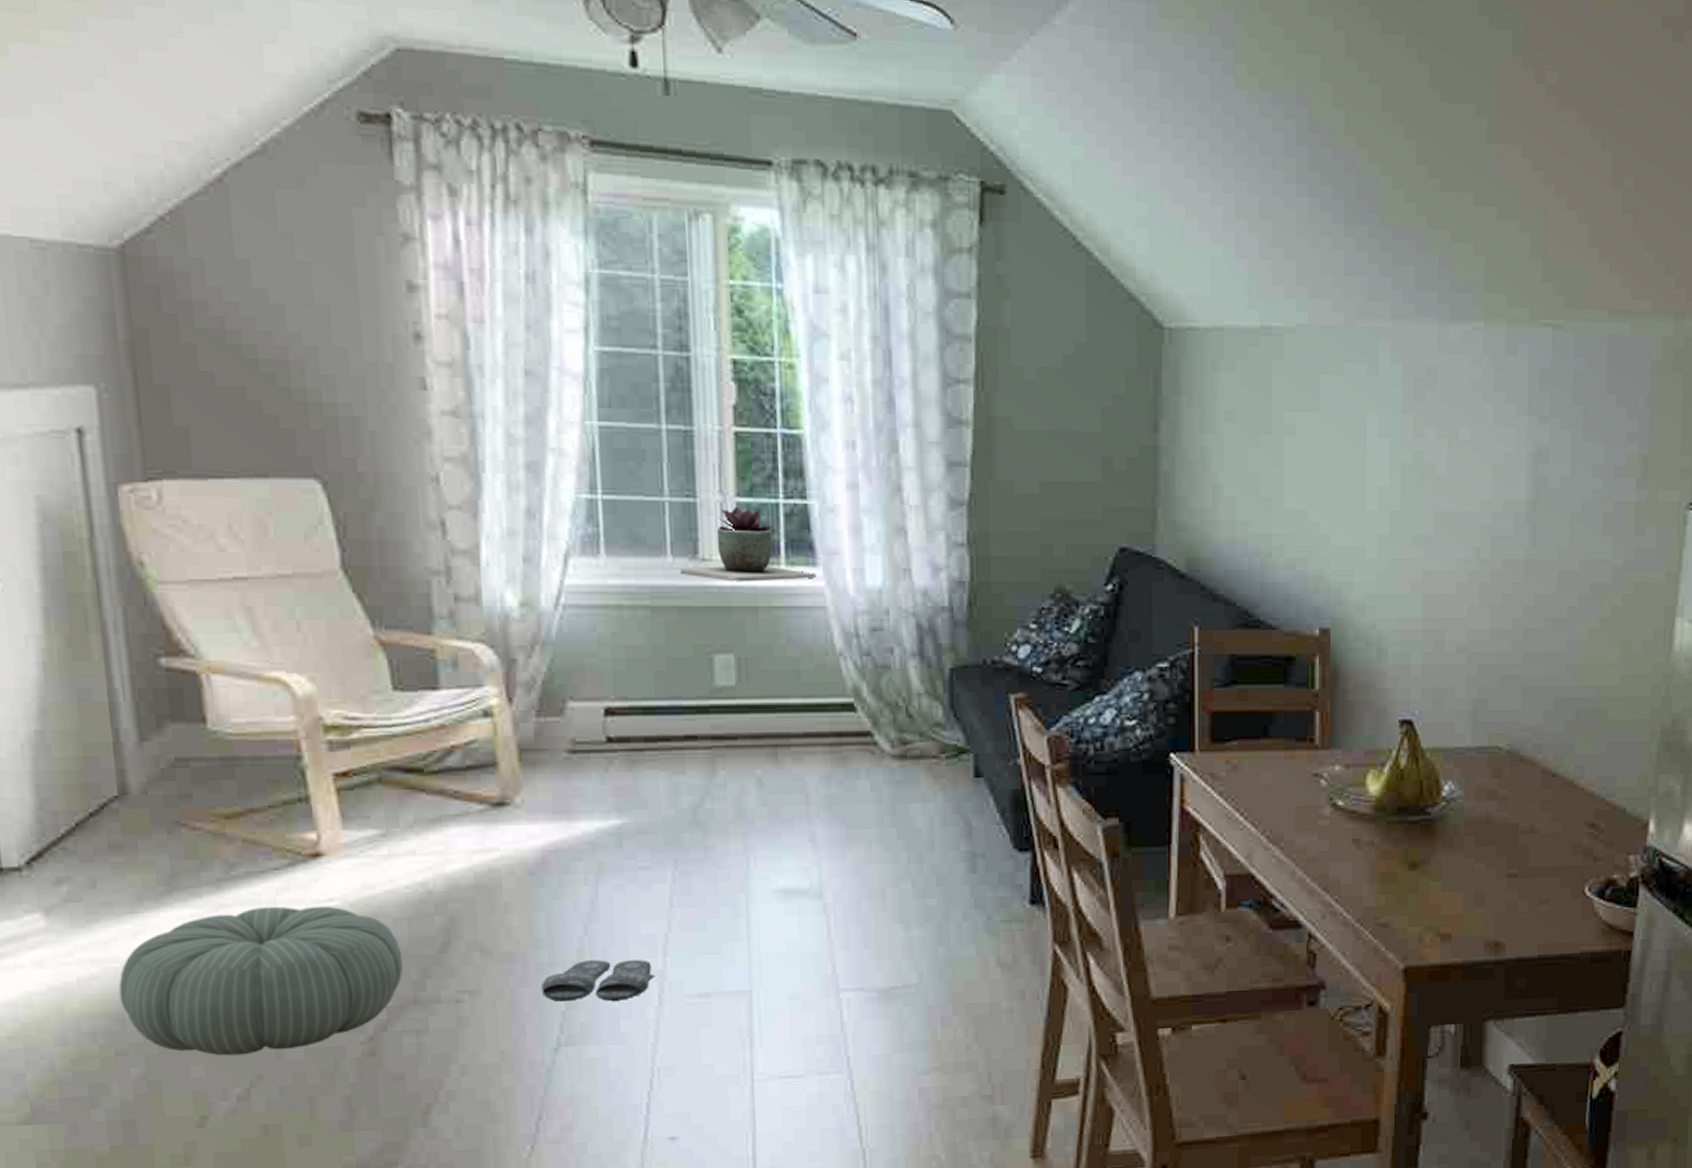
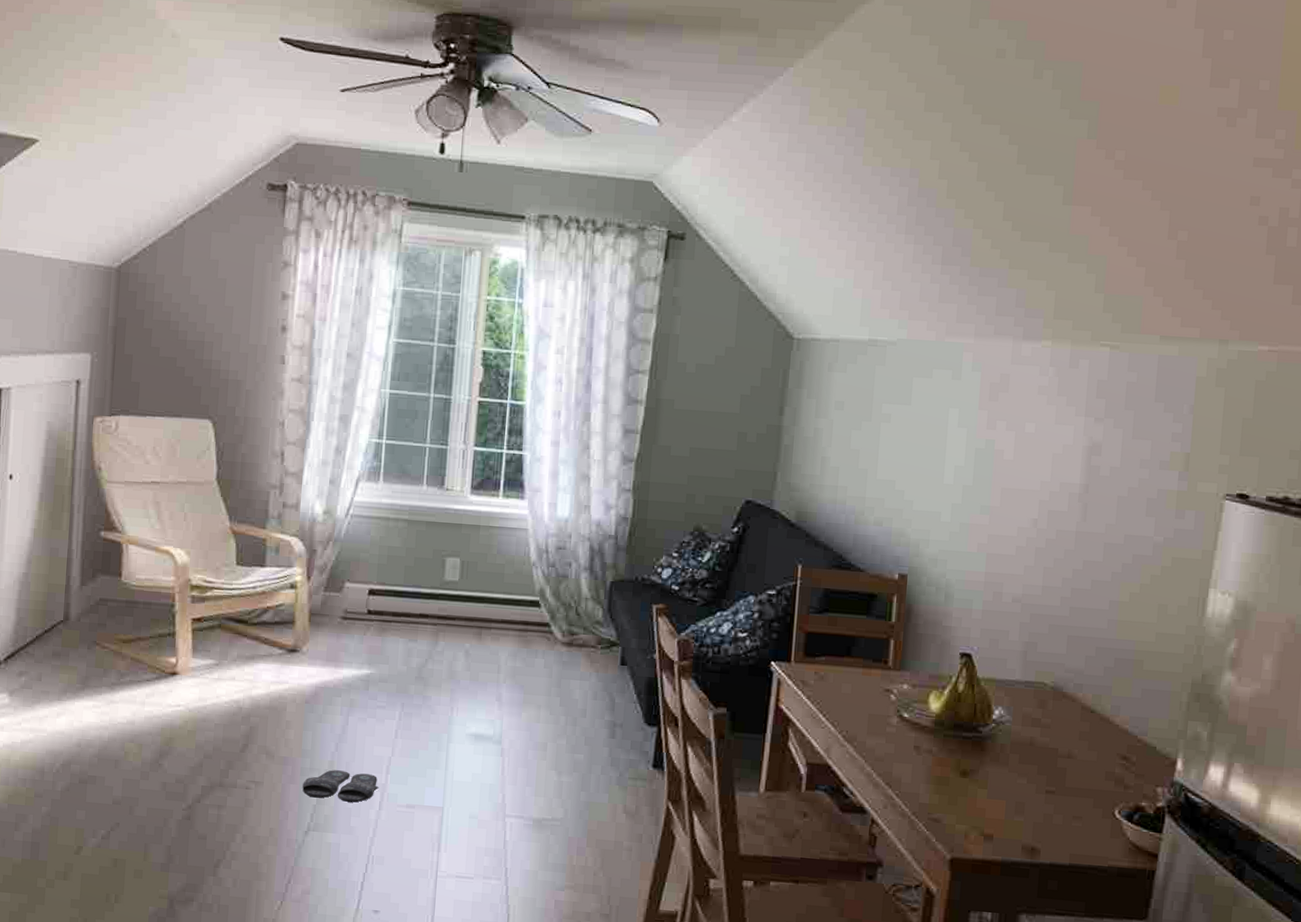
pouf: present [118,906,404,1056] -> none [43,705,217,808]
succulent plant: present [679,506,816,582] -> none [430,453,523,508]

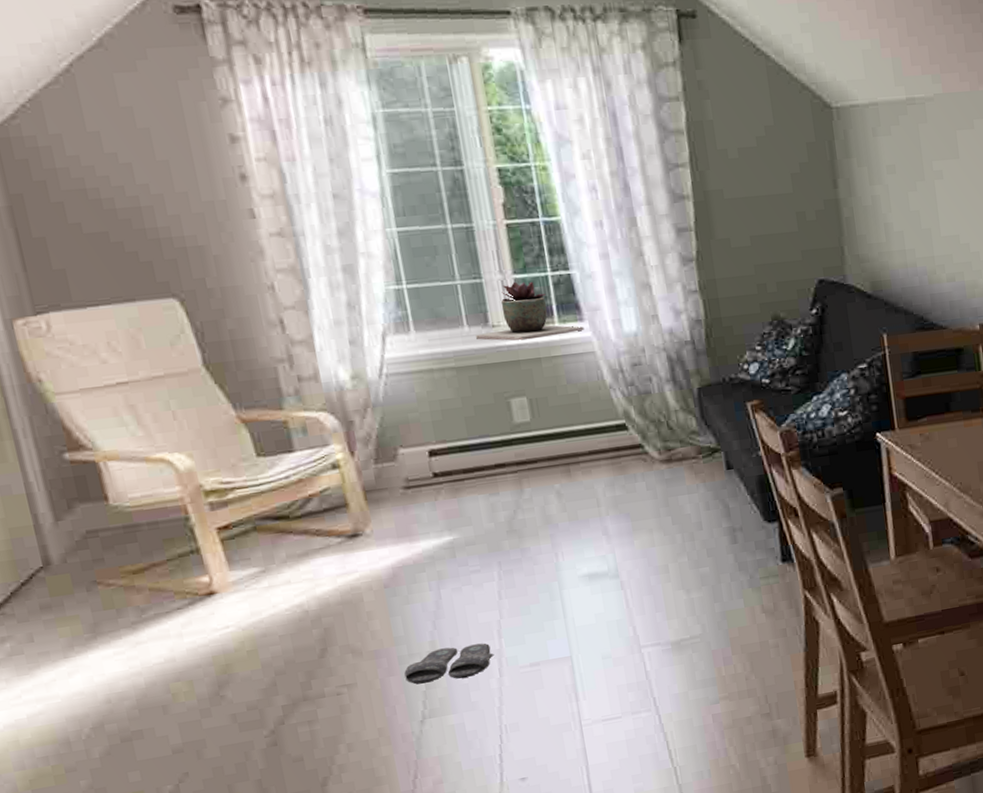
succulent plant: none [430,453,523,508] -> present [475,281,584,341]

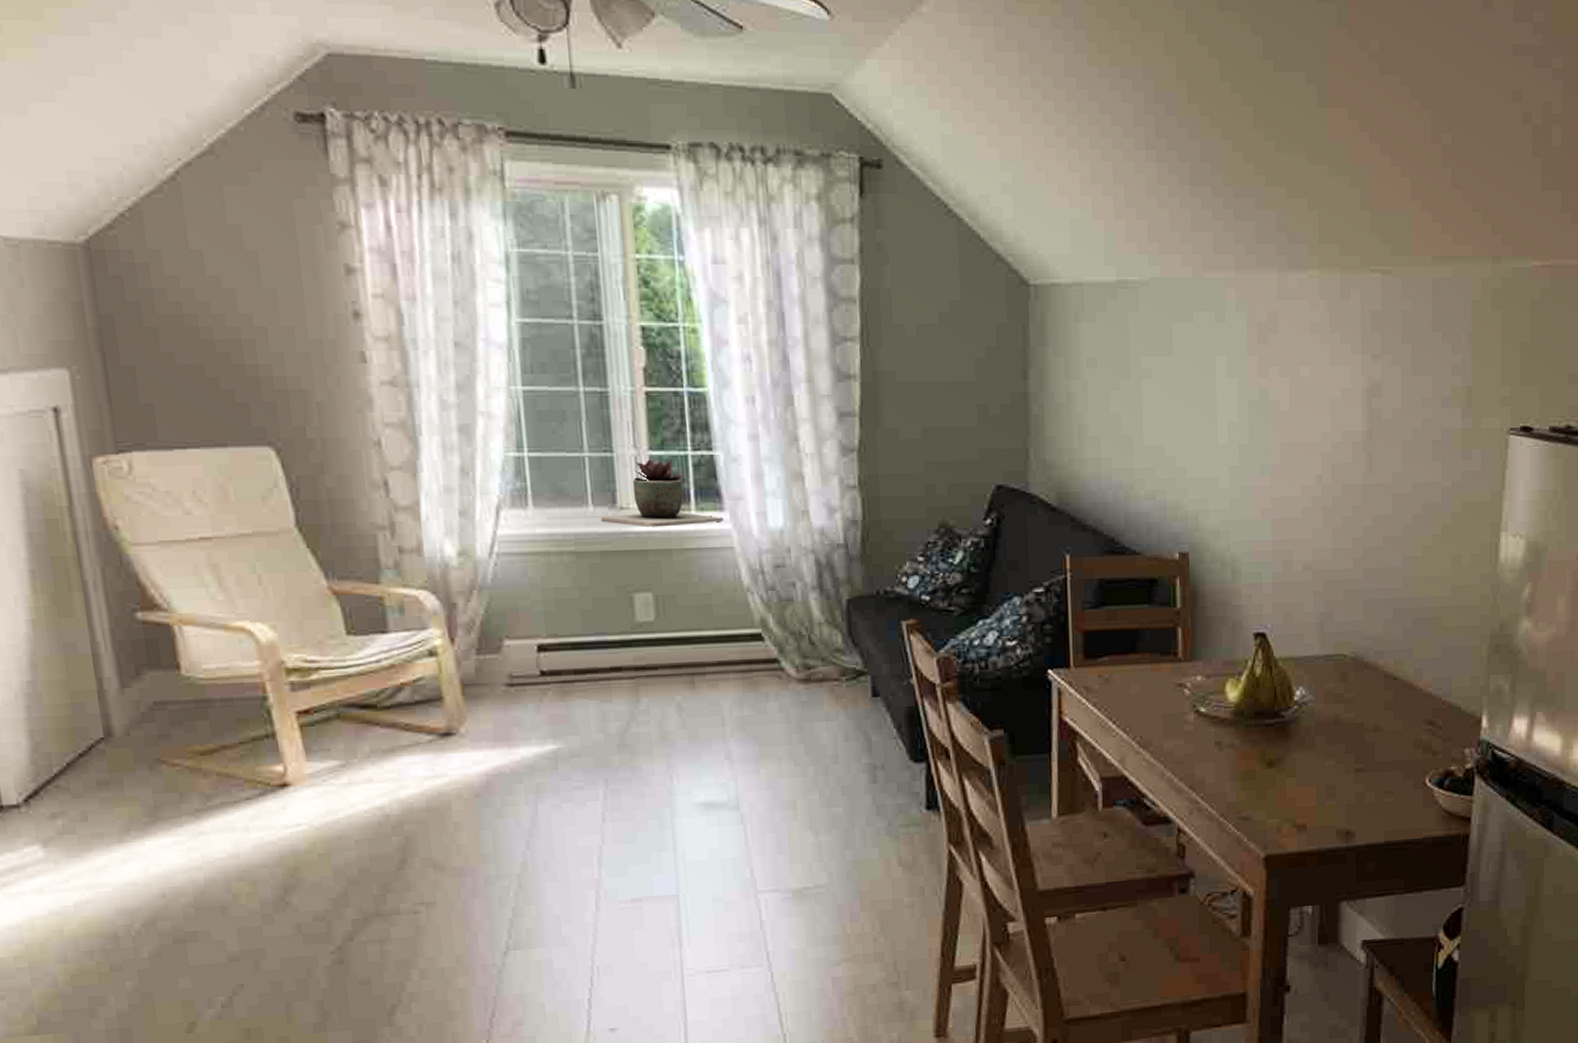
slippers: present [404,643,494,684] -> none [490,870,592,910]

